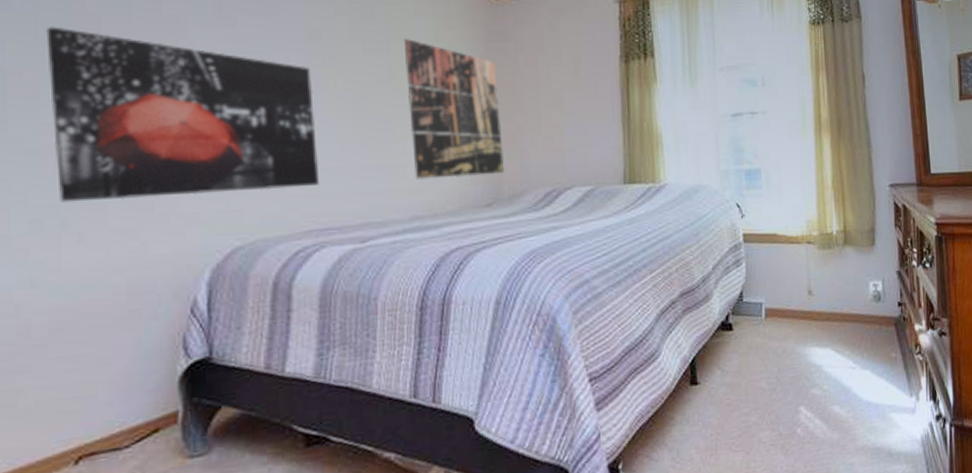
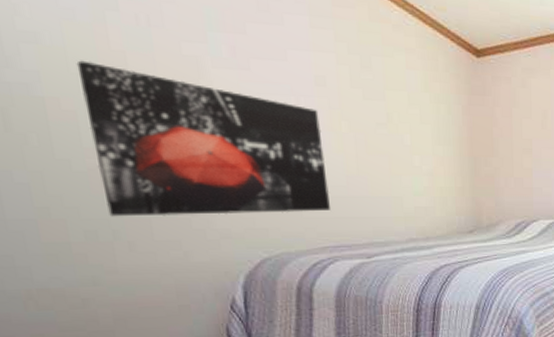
wall art: present [403,39,504,179] -> none [397,88,483,209]

